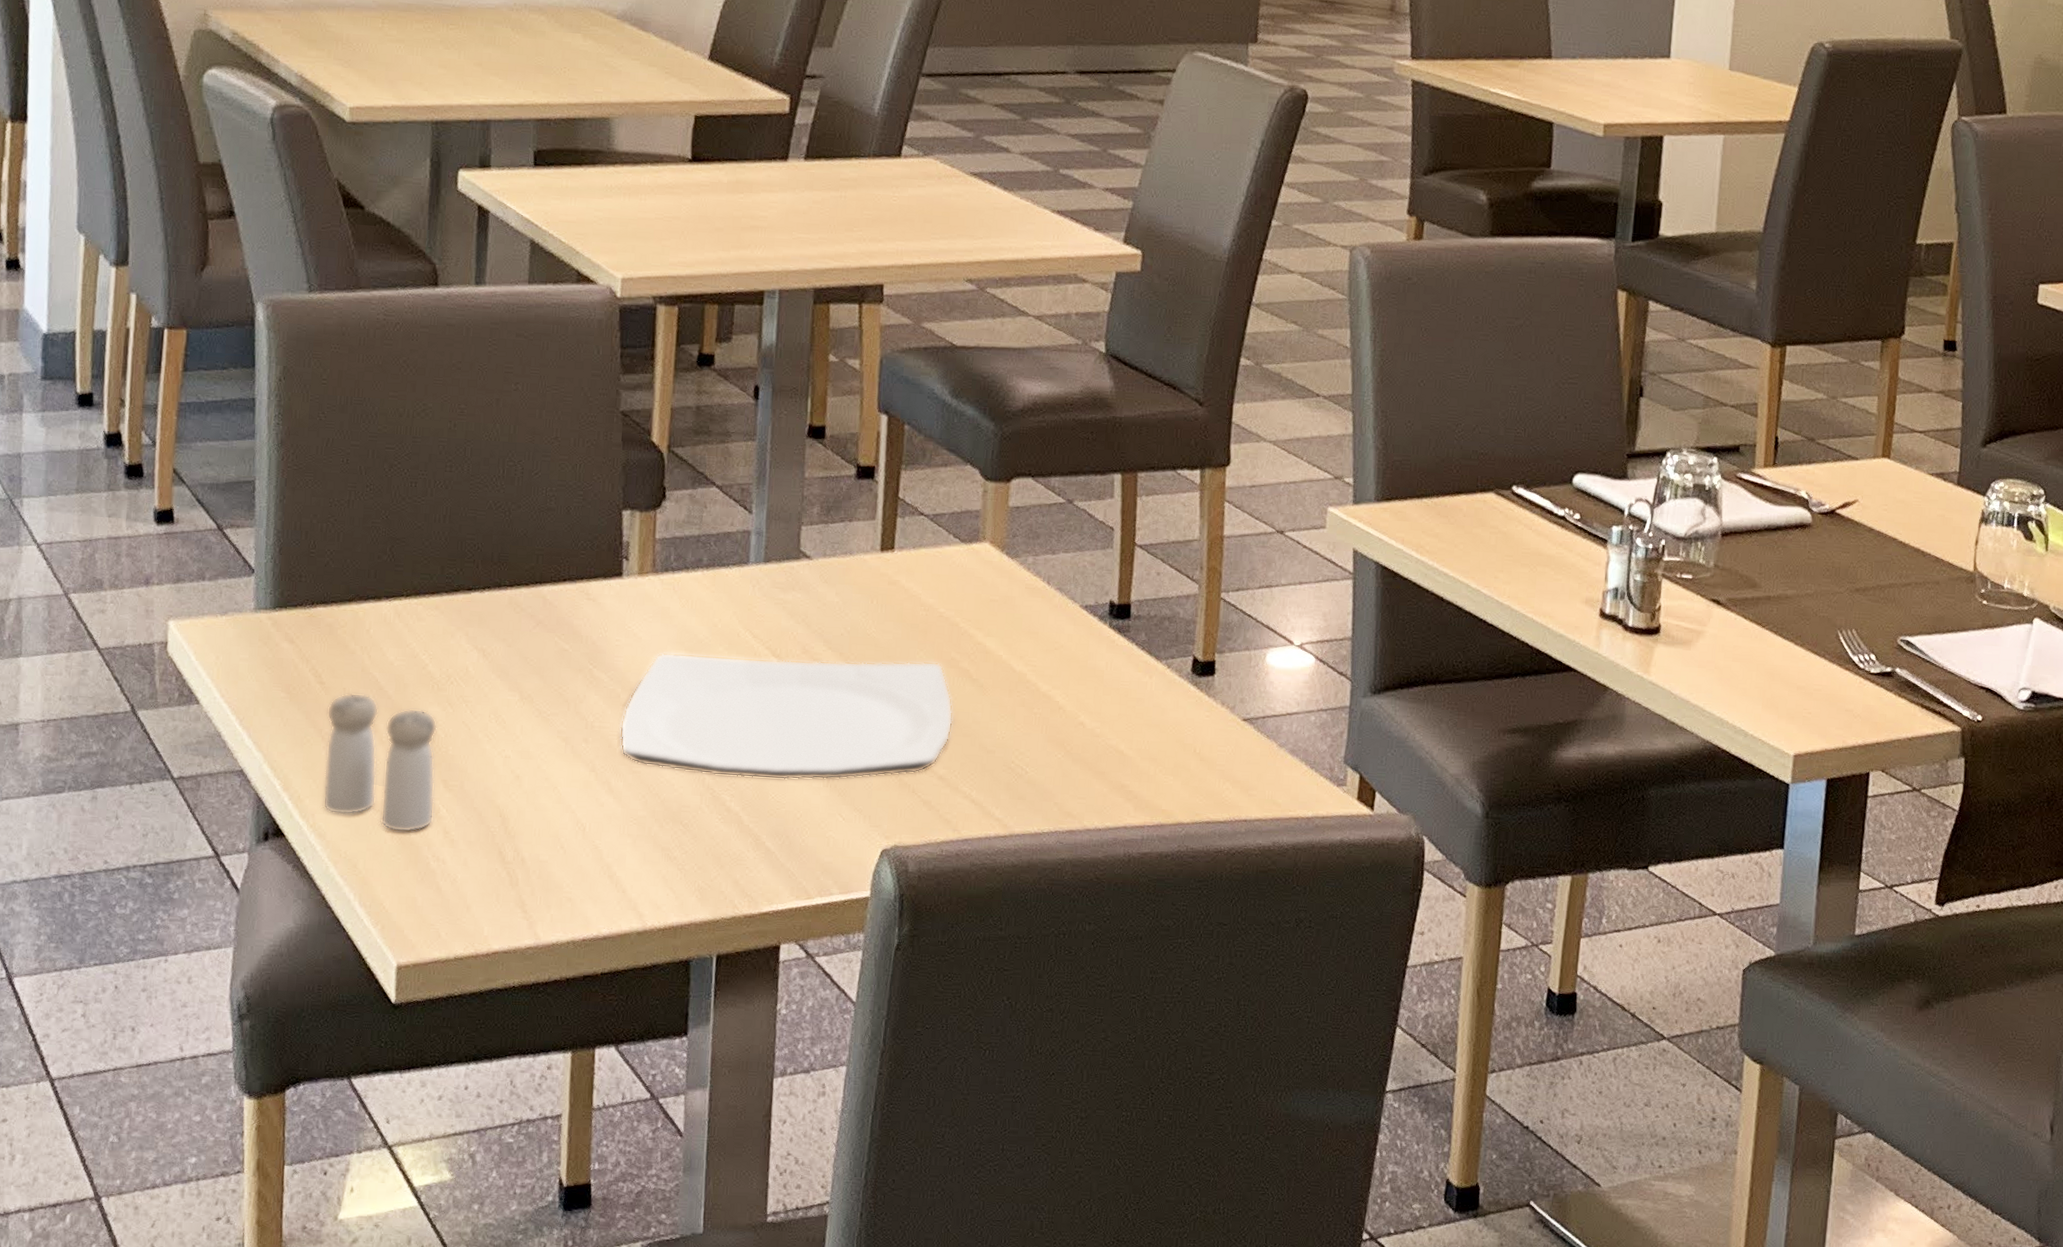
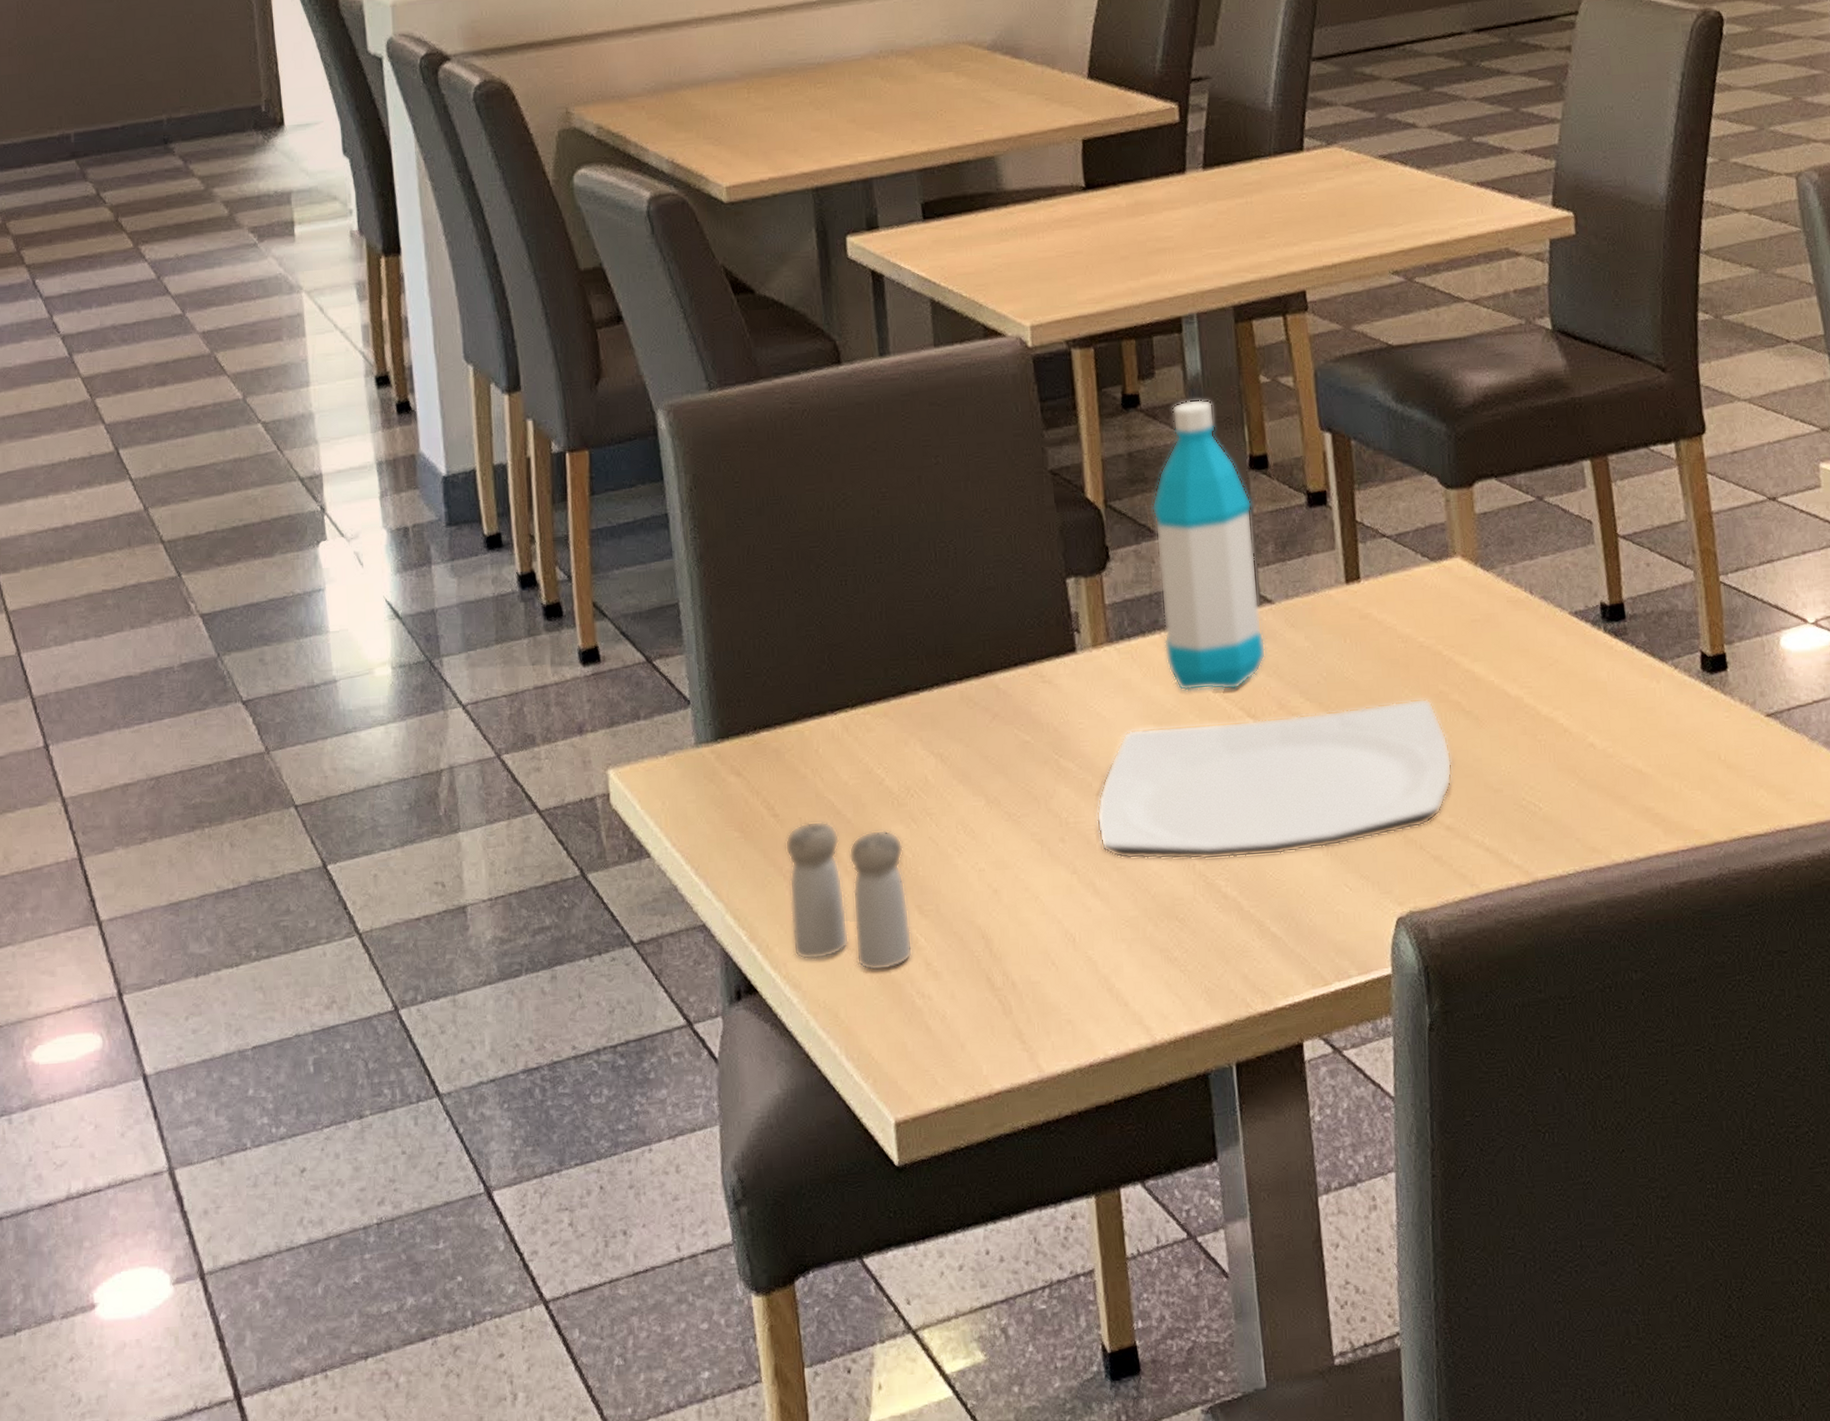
water bottle: none [704,366,805,631] -> present [1151,399,1266,691]

